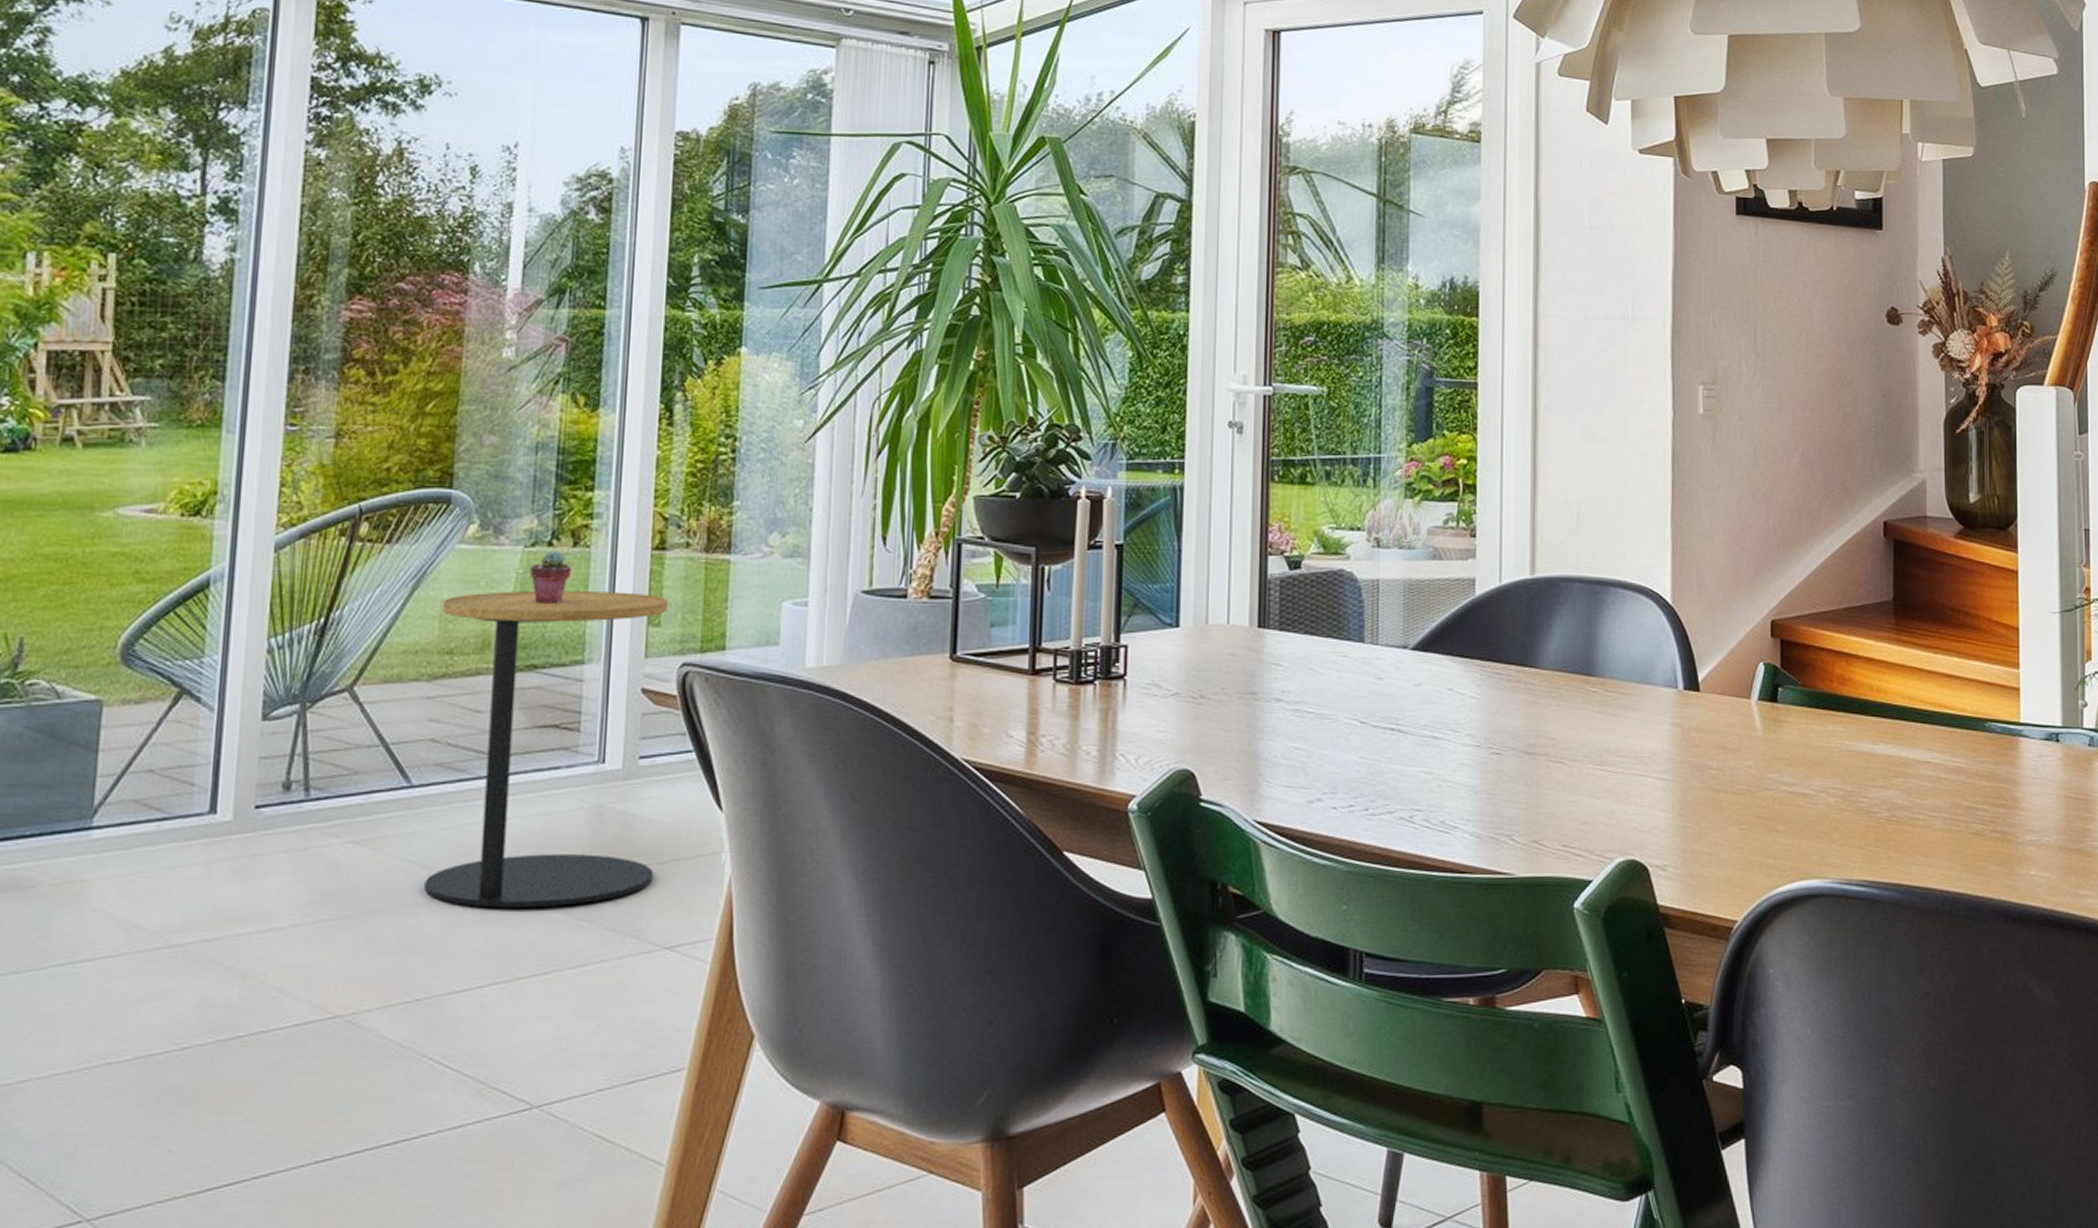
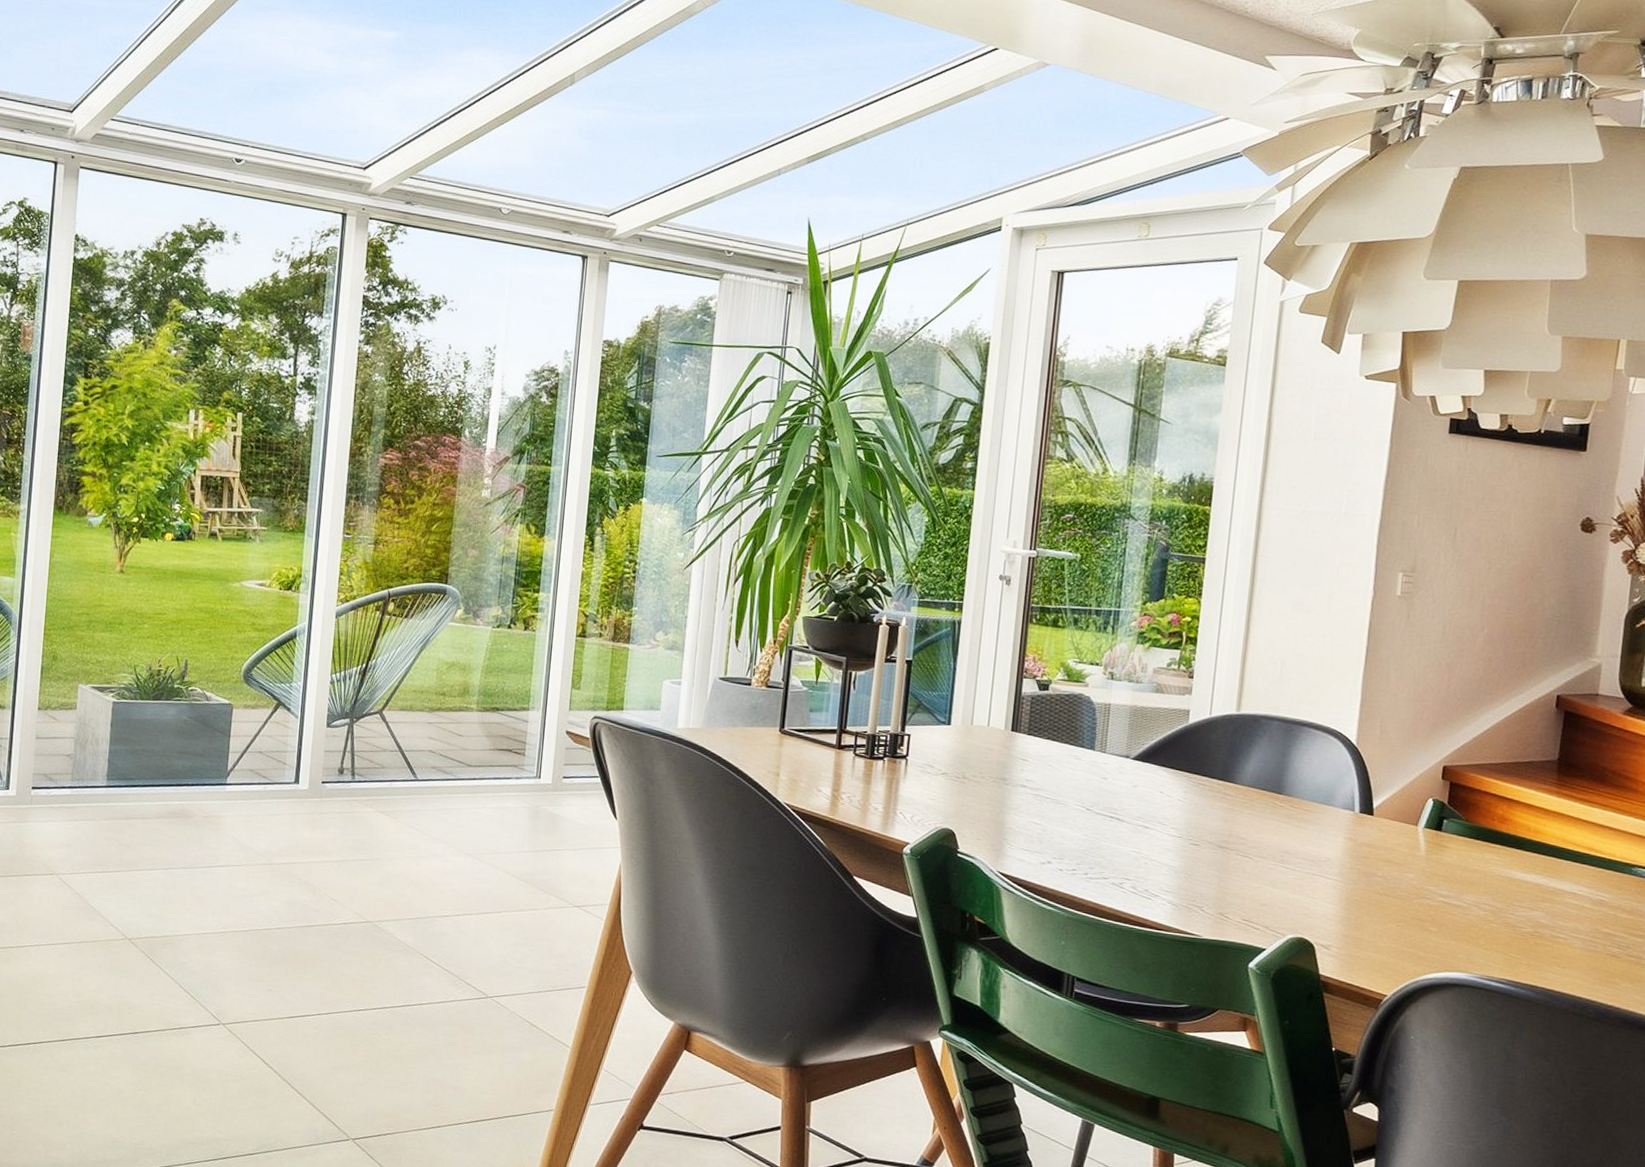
side table: present [424,590,669,908] -> none [424,656,587,870]
potted succulent: present [530,550,572,604] -> none [495,631,523,668]

